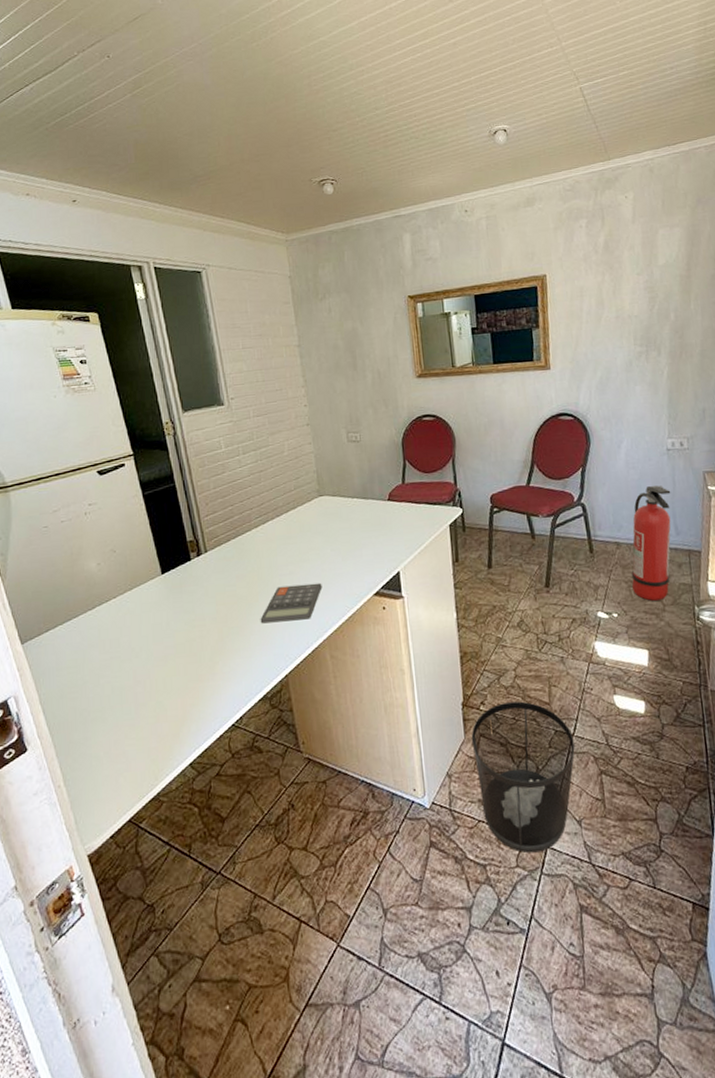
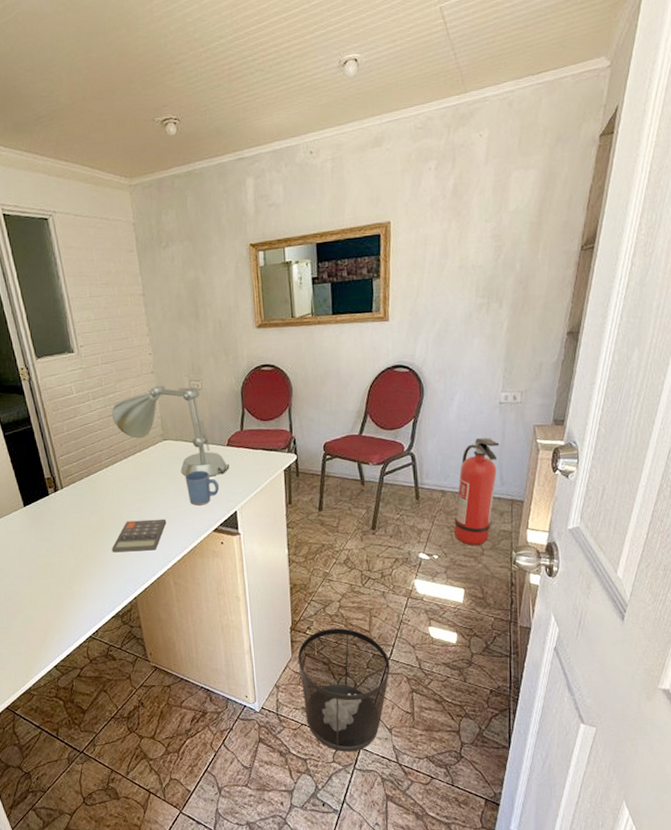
desk lamp: none [263,437,391,535] -> present [111,385,229,477]
mug: none [342,527,381,567] -> present [185,470,220,506]

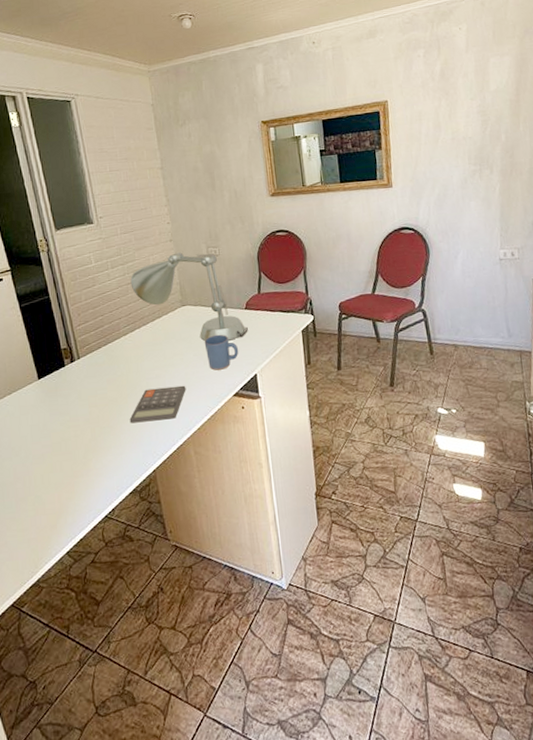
waste bin: present [297,628,390,752] -> none [324,490,419,629]
fire extinguisher: present [454,438,500,545] -> none [468,292,504,398]

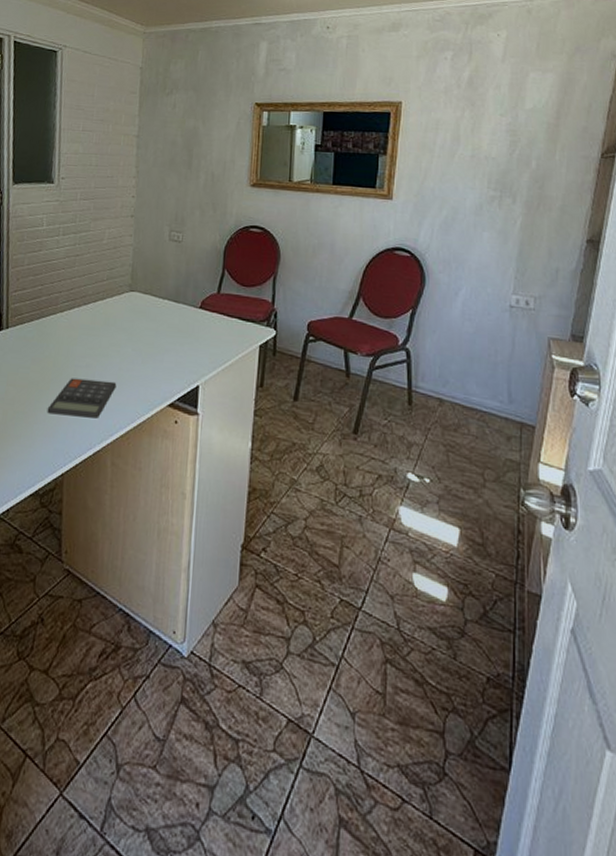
desk lamp: present [130,252,248,341] -> none [79,230,199,341]
mug: present [204,334,239,371] -> none [146,330,184,373]

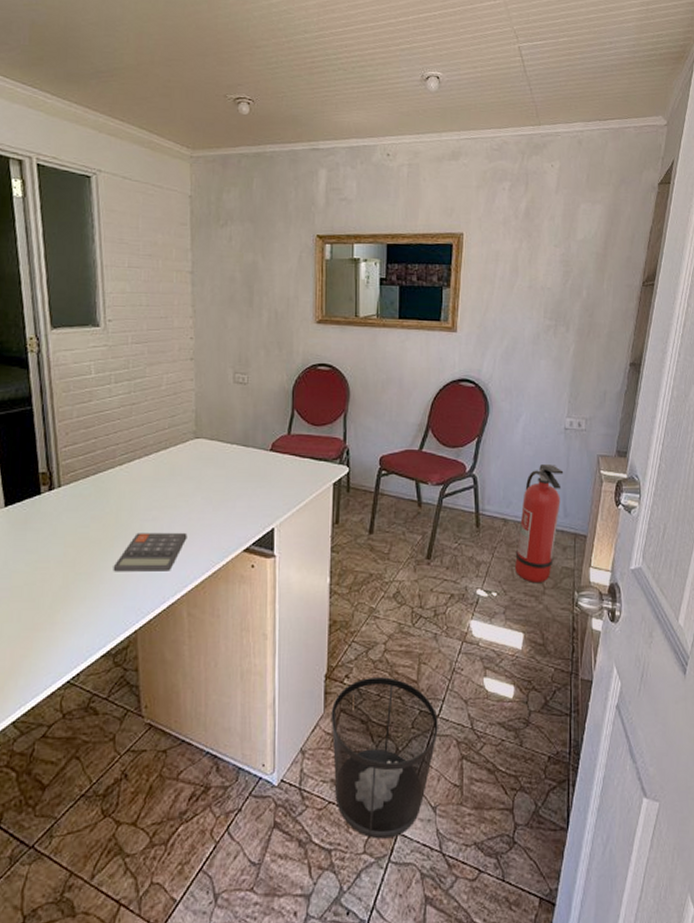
waste bin: none [245,554,360,740] -> present [331,677,438,839]
fire extinguisher: none [451,343,509,474] -> present [515,465,564,582]

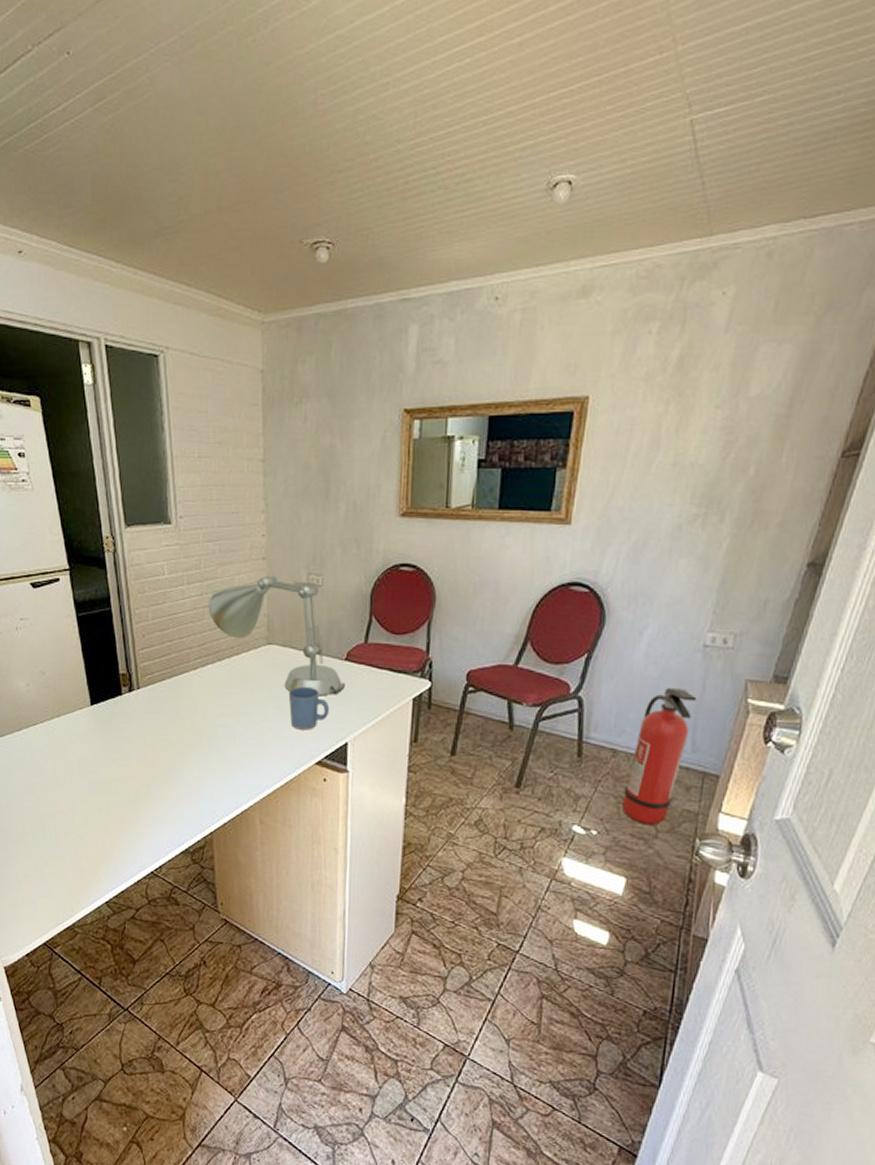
calculator: present [113,532,188,572] -> none [189,738,260,778]
desk lamp: none [136,374,270,485] -> present [208,575,345,696]
mug: none [216,477,257,519] -> present [288,686,330,730]
waste bin: present [331,677,438,839] -> none [401,904,518,1061]

